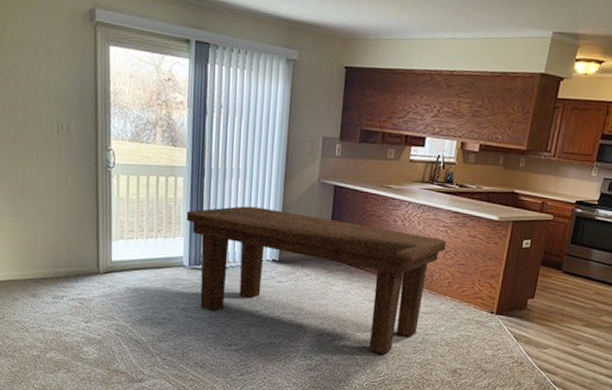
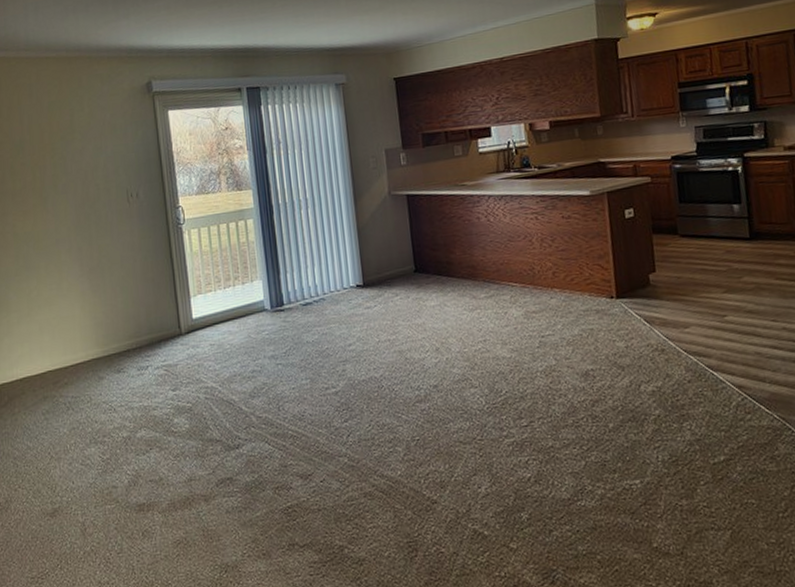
dining table: present [186,206,447,355] -> none [261,227,541,369]

